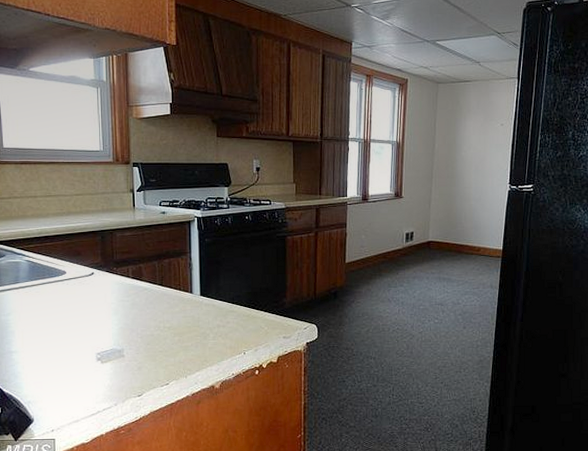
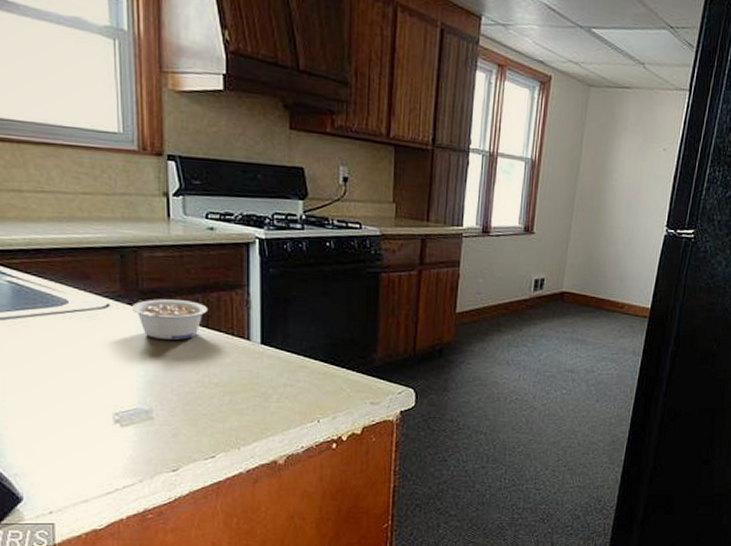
legume: none [109,266,163,296] -> present [131,299,209,340]

